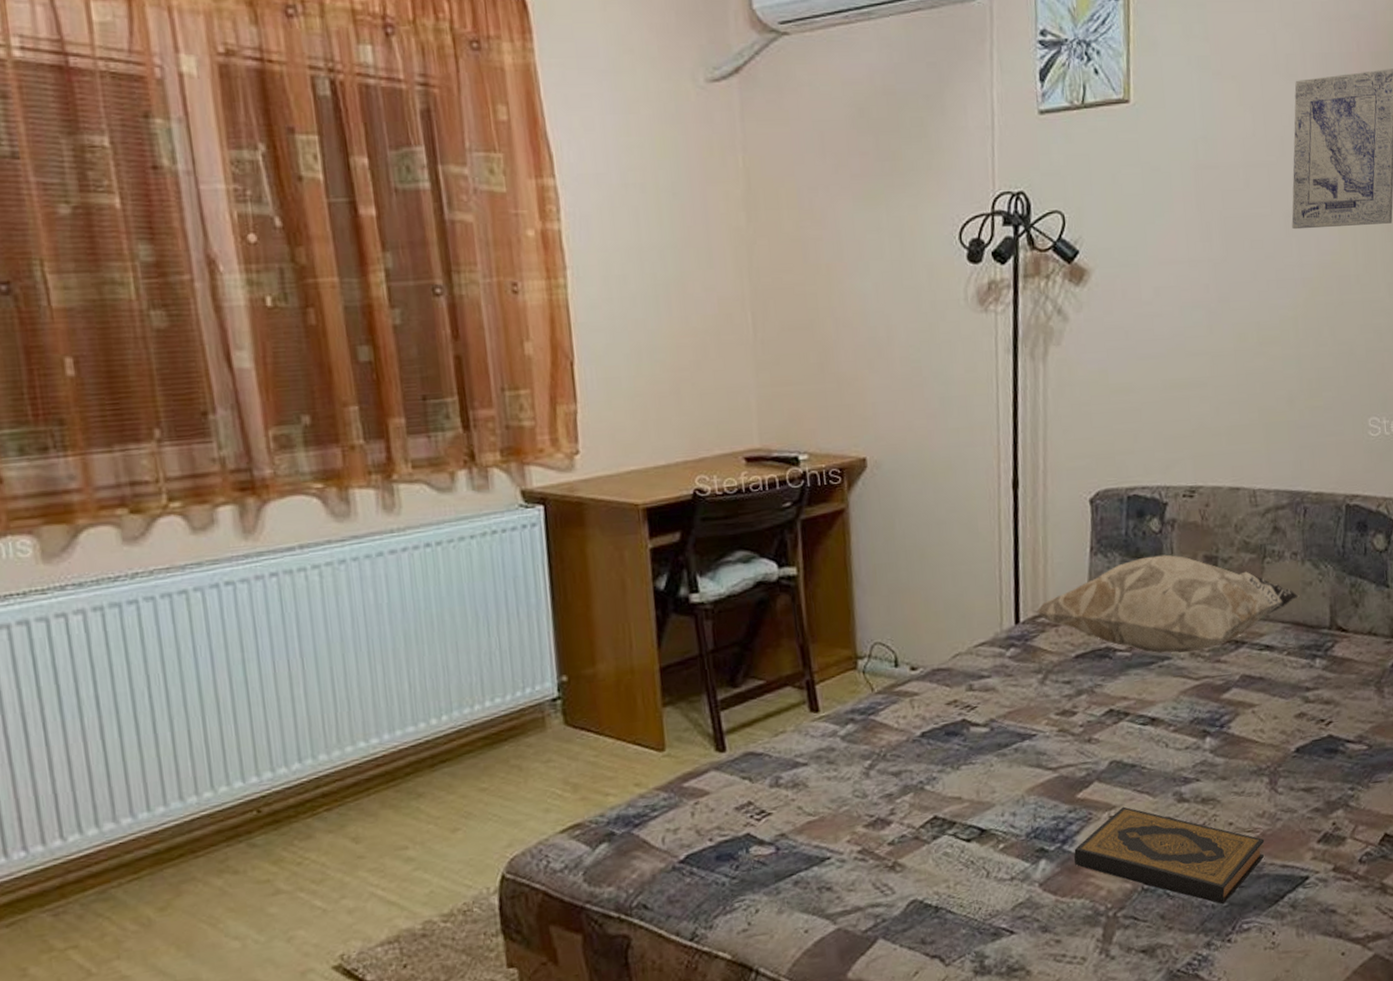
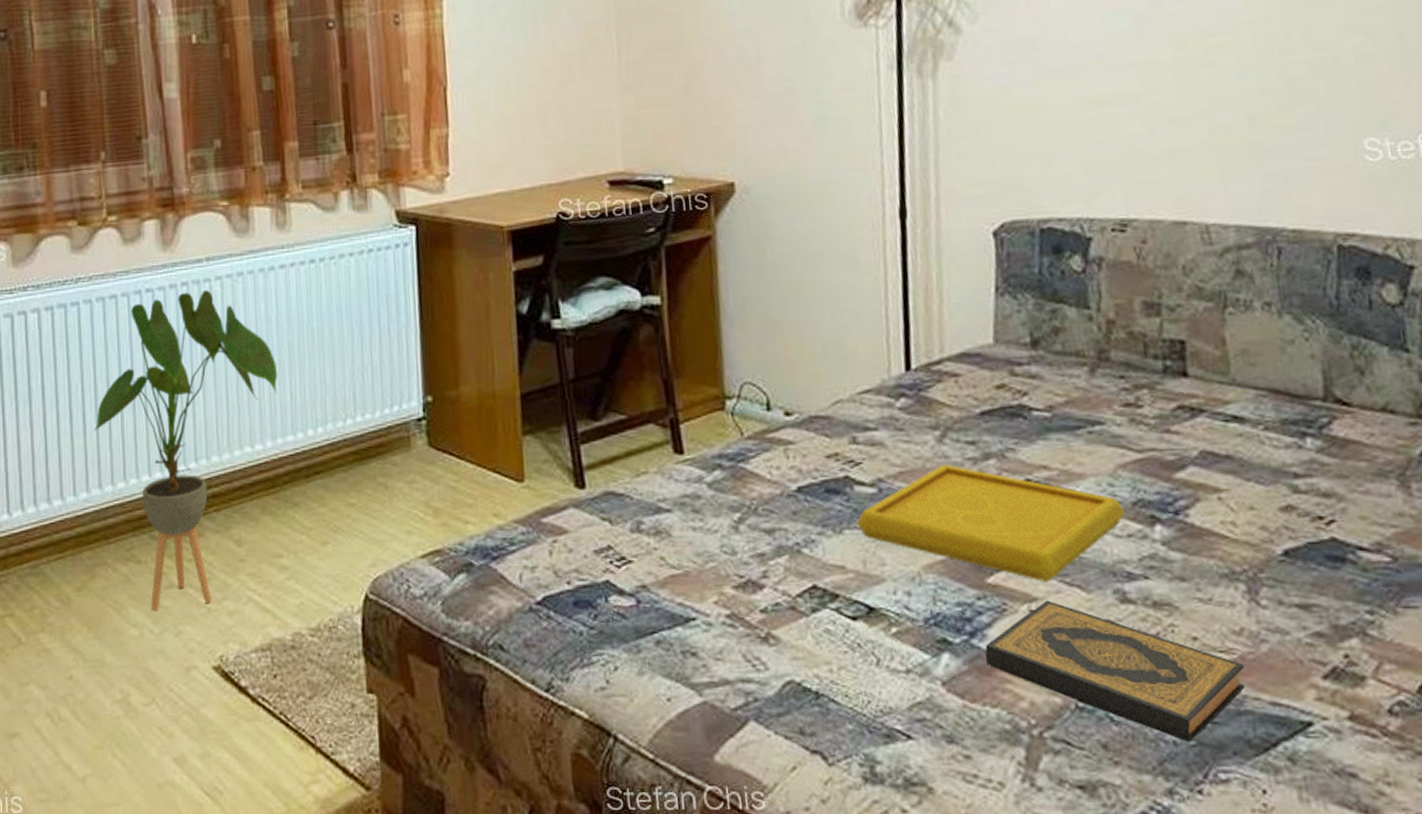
house plant: none [167,580,394,921] -> present [93,290,278,612]
serving tray: none [972,702,1184,793] -> present [857,465,1125,583]
decorative pillow: present [1035,554,1300,653] -> none [929,298,1278,417]

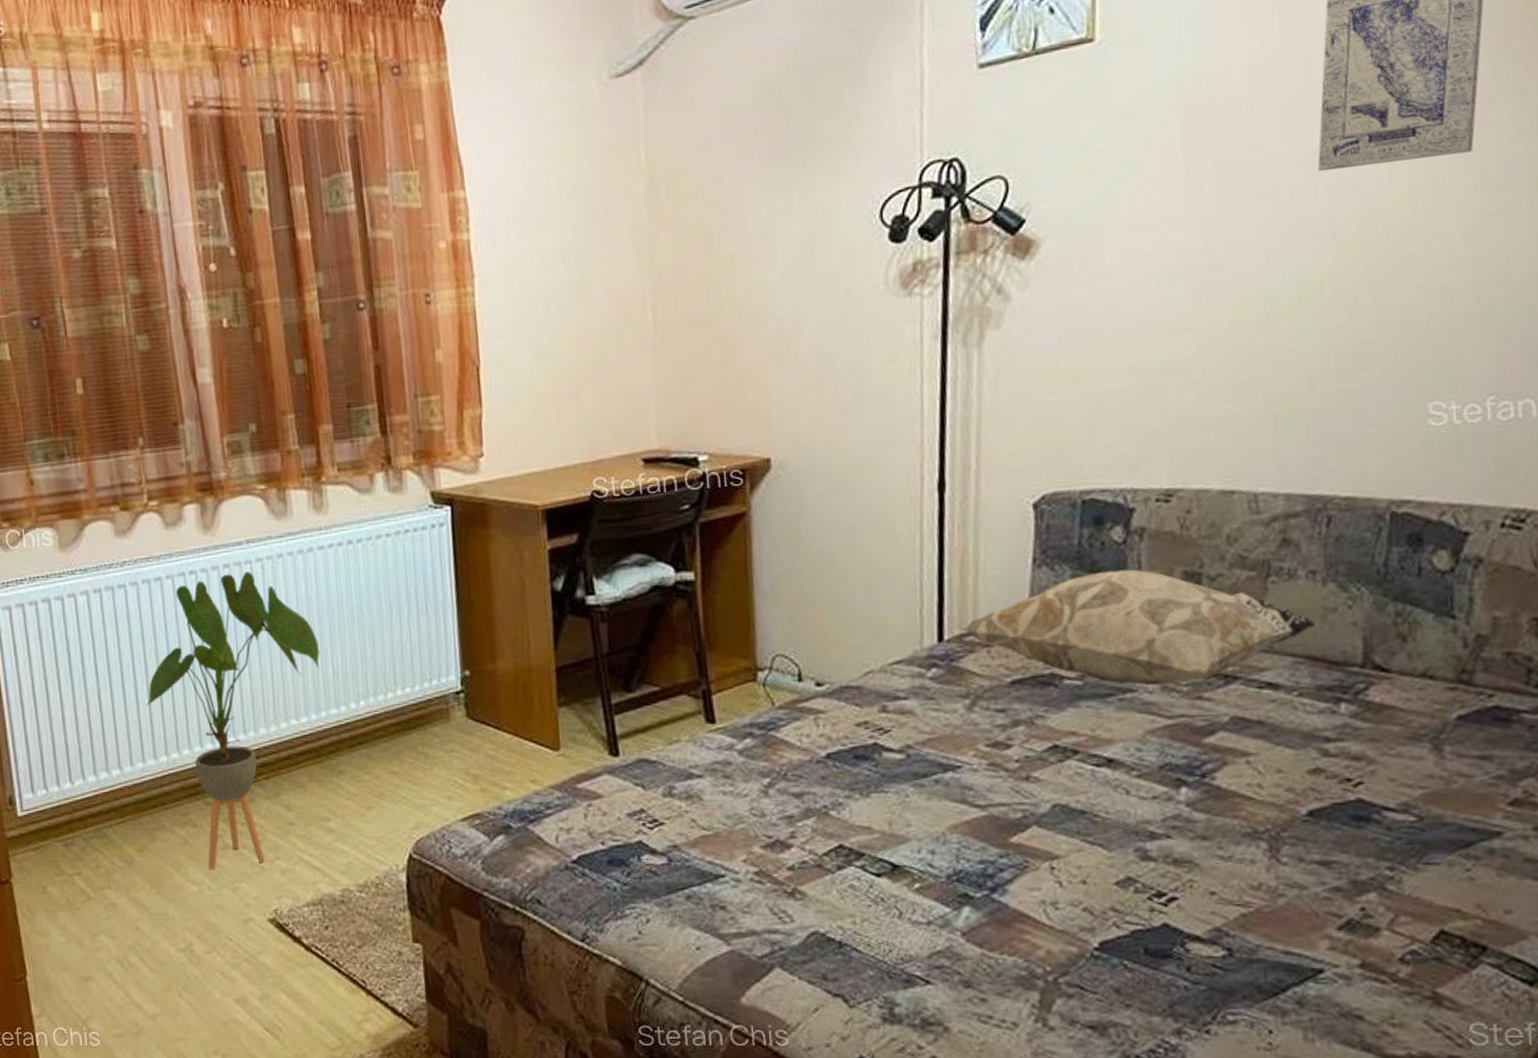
serving tray: present [857,465,1125,583] -> none [884,731,1151,842]
decorative pillow: none [929,298,1278,417] -> present [963,569,1318,685]
hardback book: present [985,600,1245,743] -> none [1005,858,1261,988]

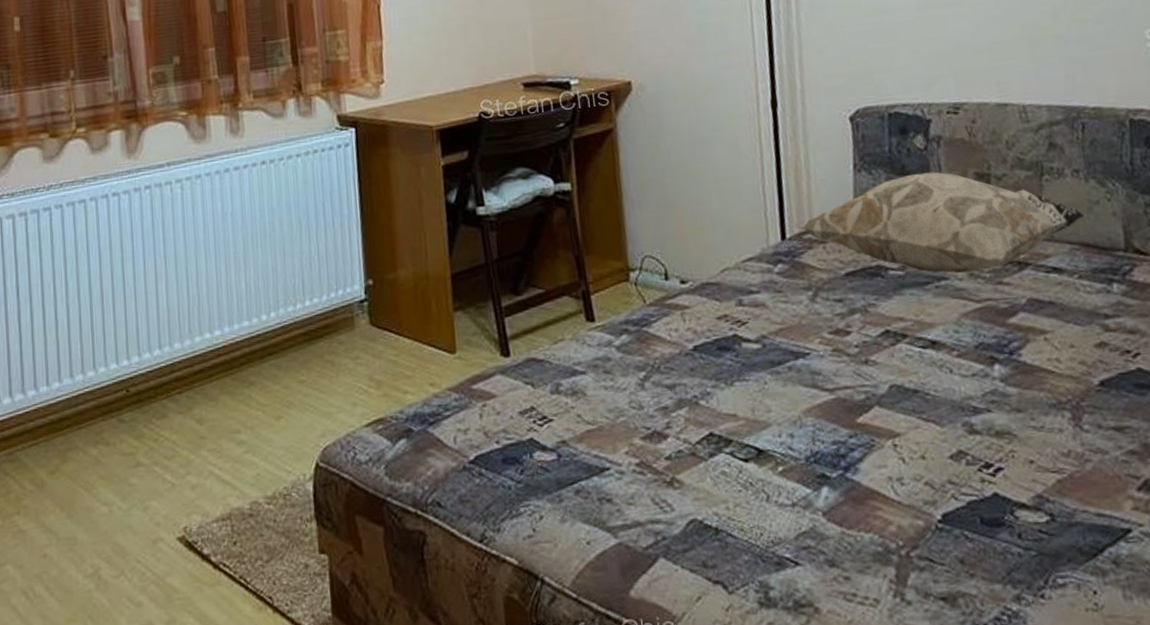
house plant: present [145,571,320,870] -> none [64,192,234,490]

